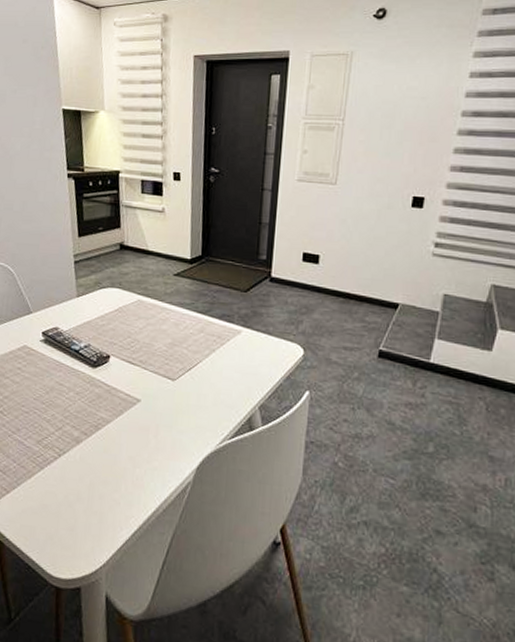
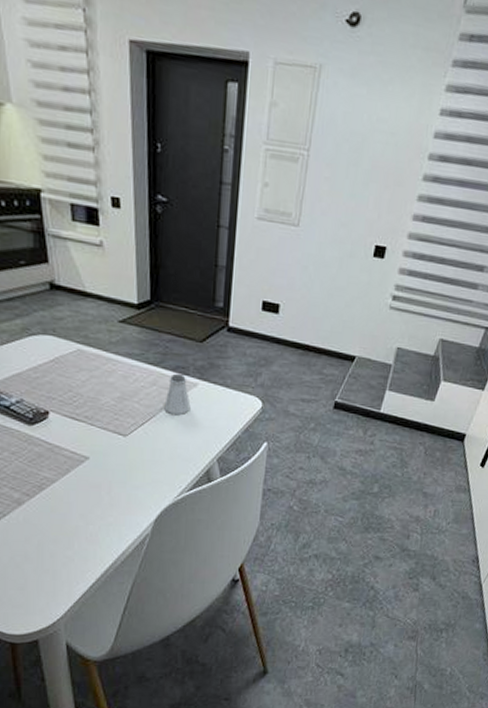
saltshaker: none [210,321,235,361] -> present [164,373,191,414]

